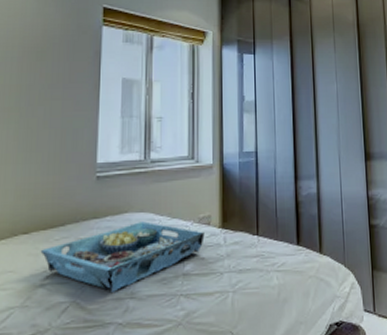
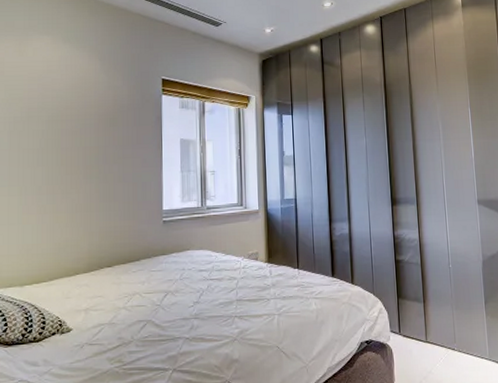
serving tray: present [40,221,205,292] -> none [122,257,254,313]

